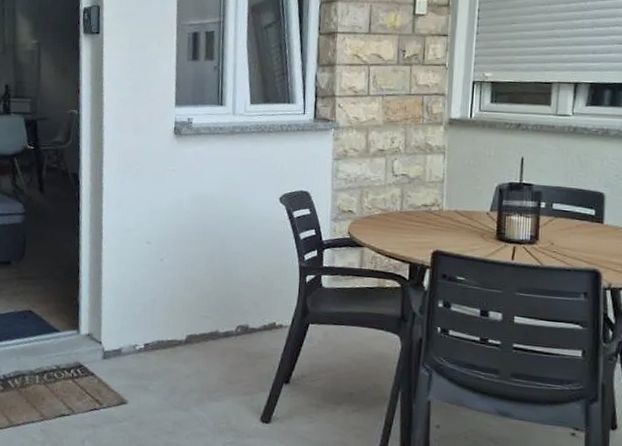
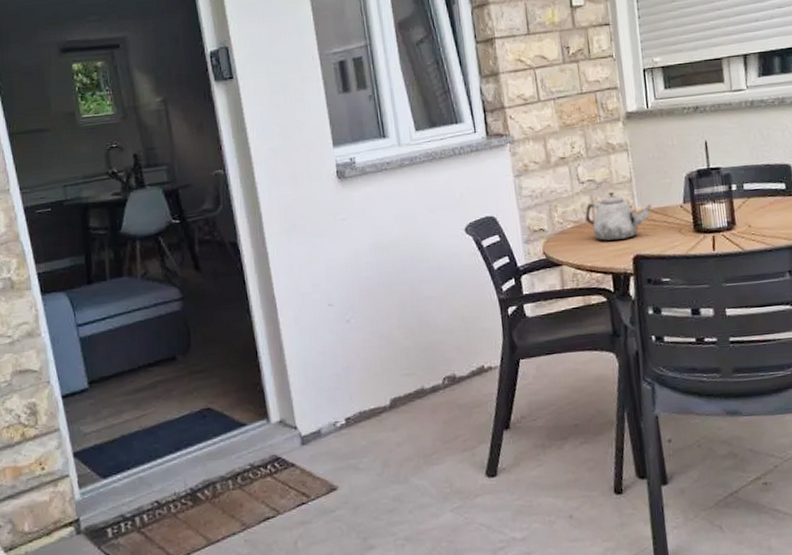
teapot: none [393,189,459,235] -> present [585,192,652,242]

